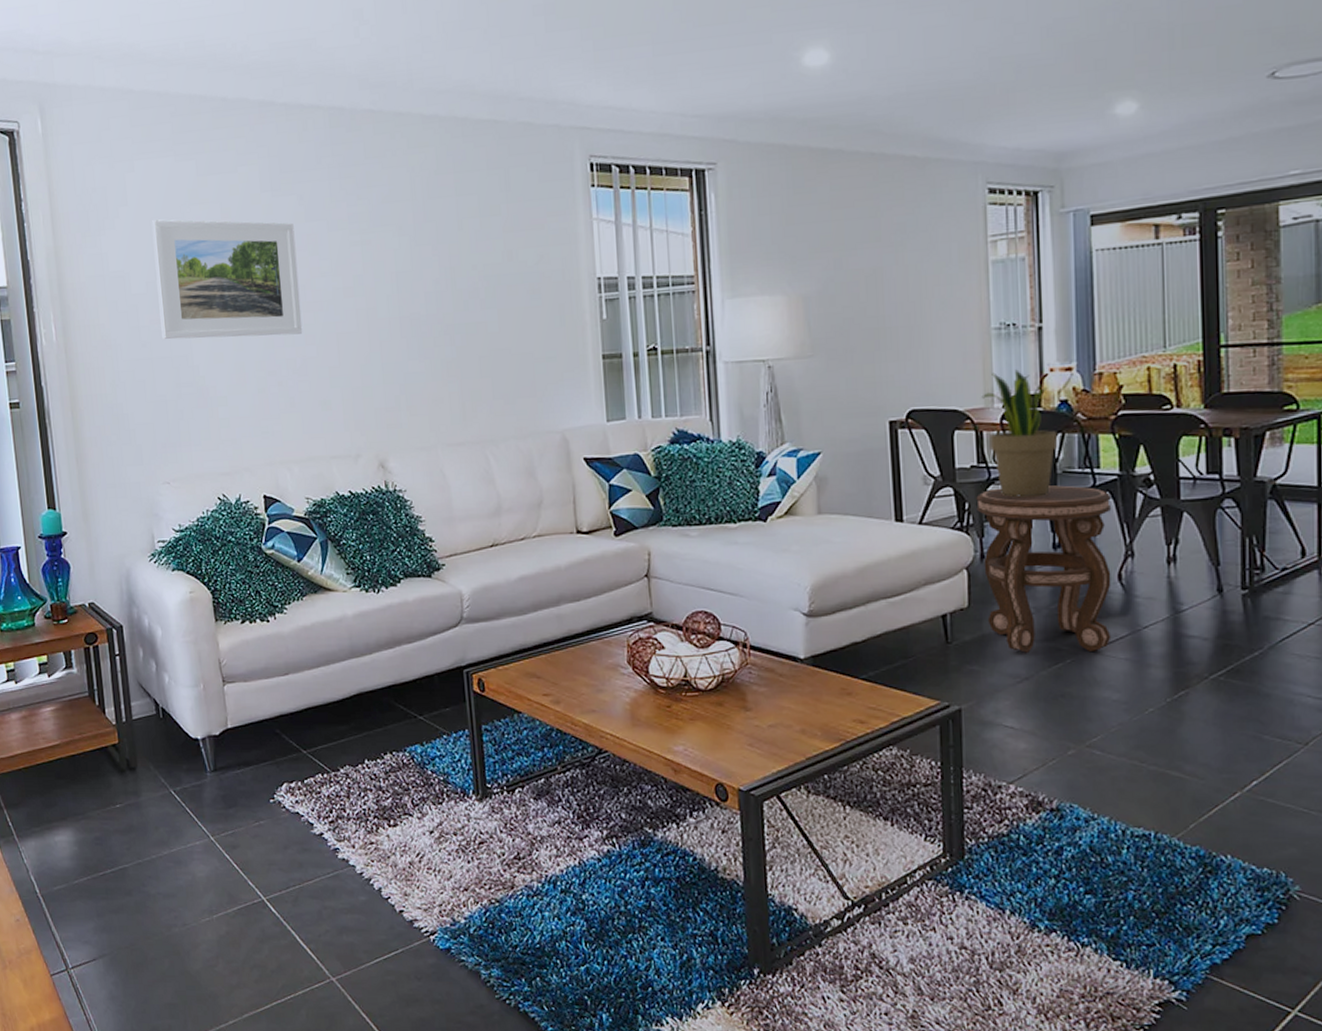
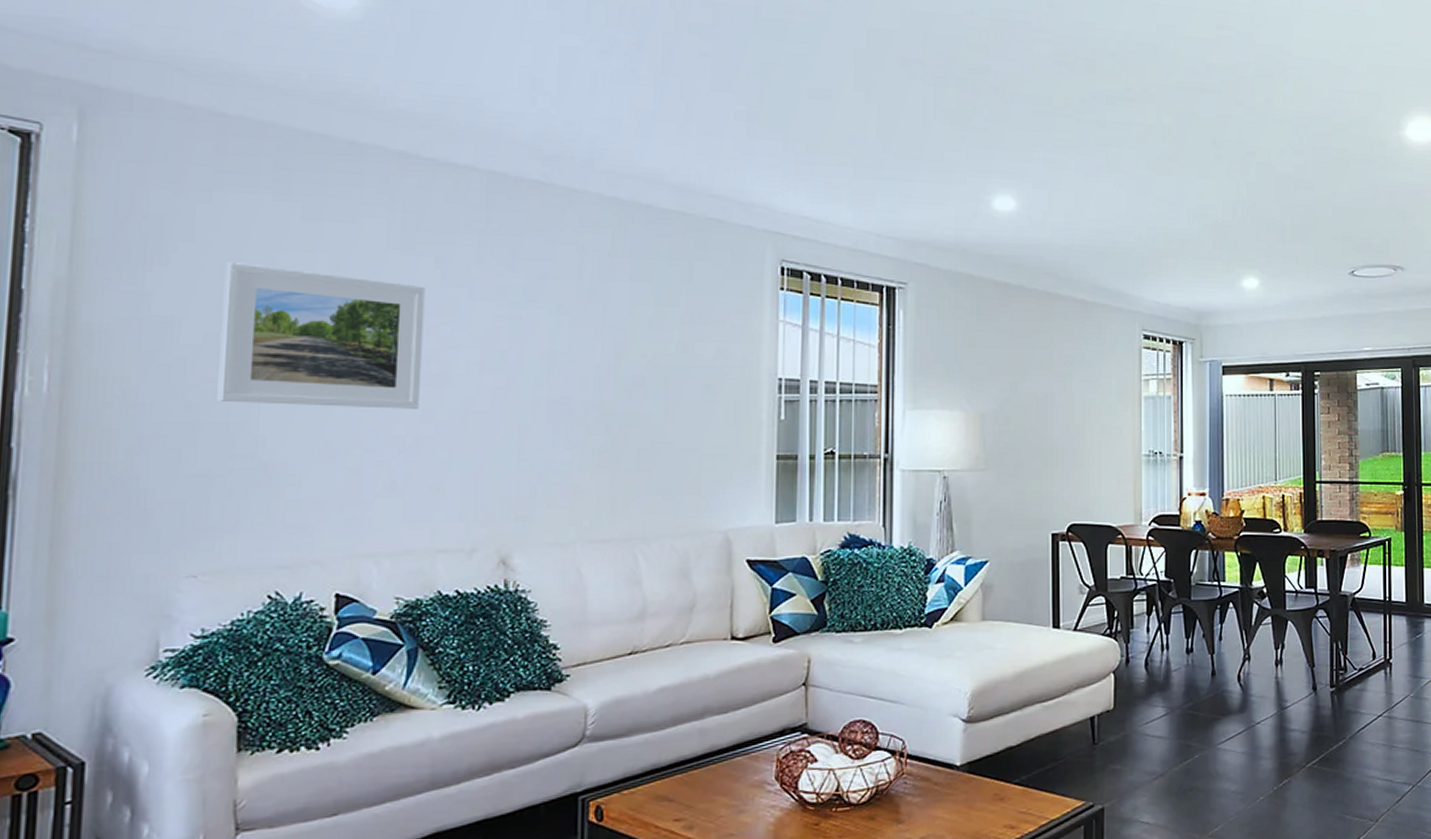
side table: present [976,485,1112,653] -> none [1124,596,1233,751]
potted plant: present [981,369,1058,498] -> none [1132,492,1193,607]

